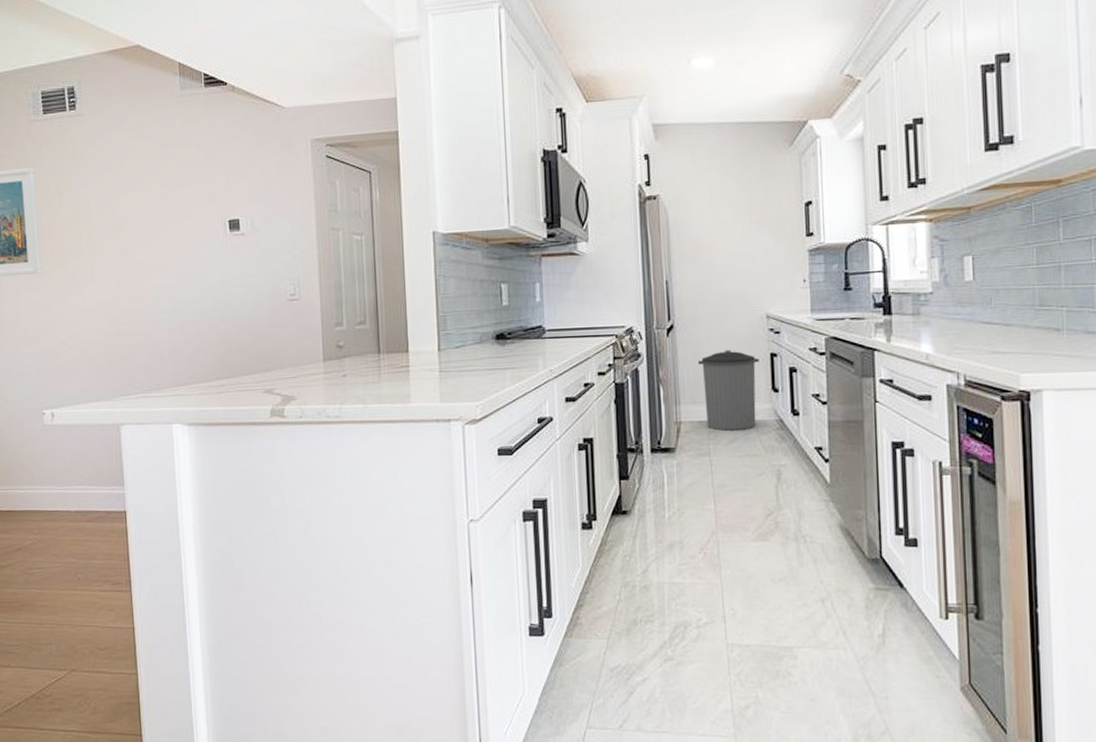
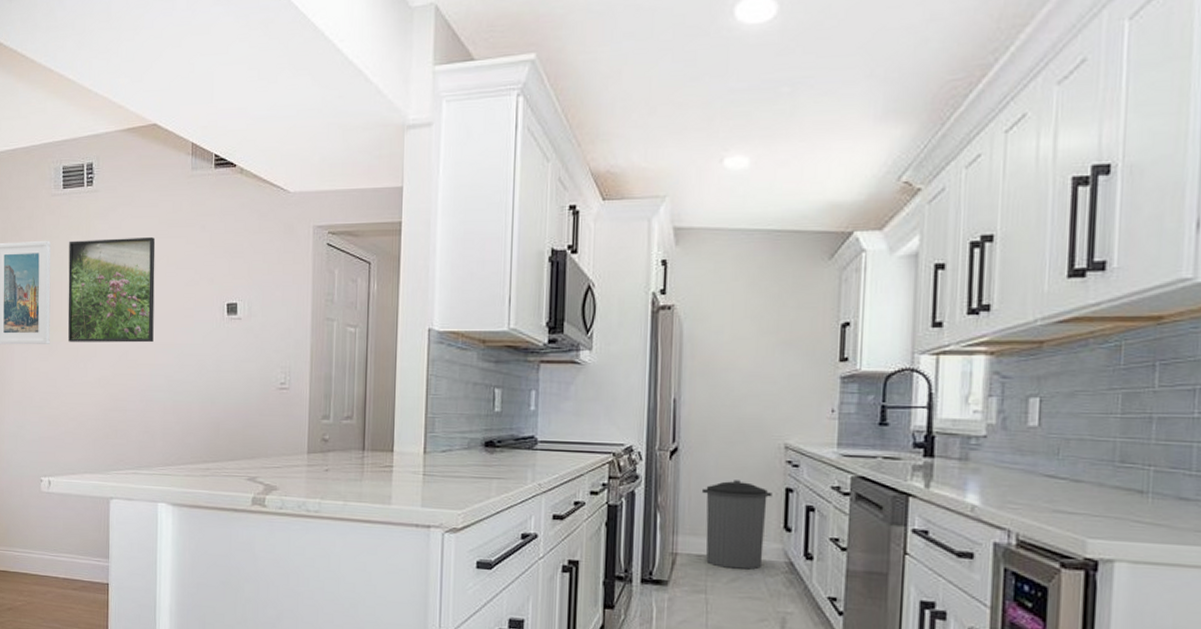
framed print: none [54,159,154,270] -> present [68,237,156,343]

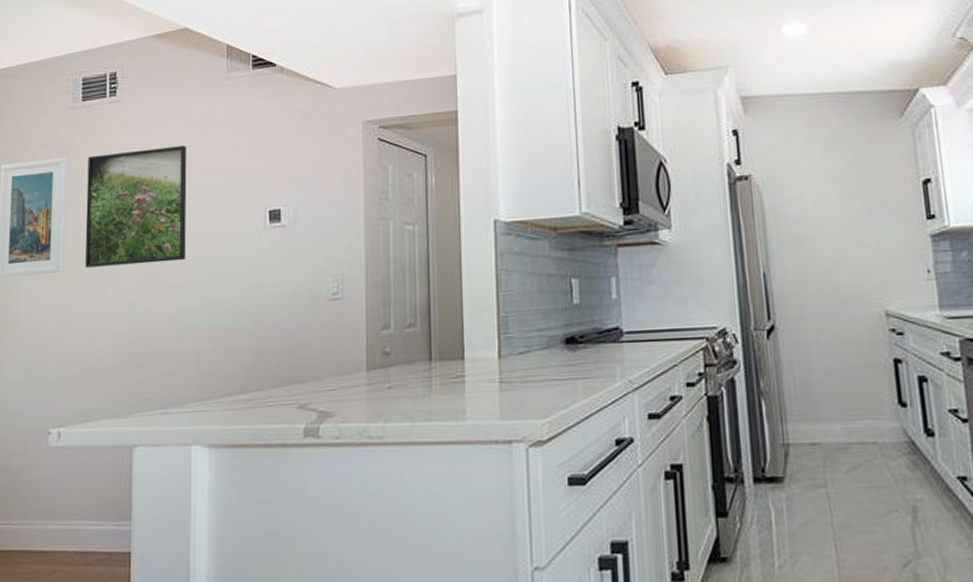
trash can: present [701,480,772,570] -> none [805,355,882,455]

